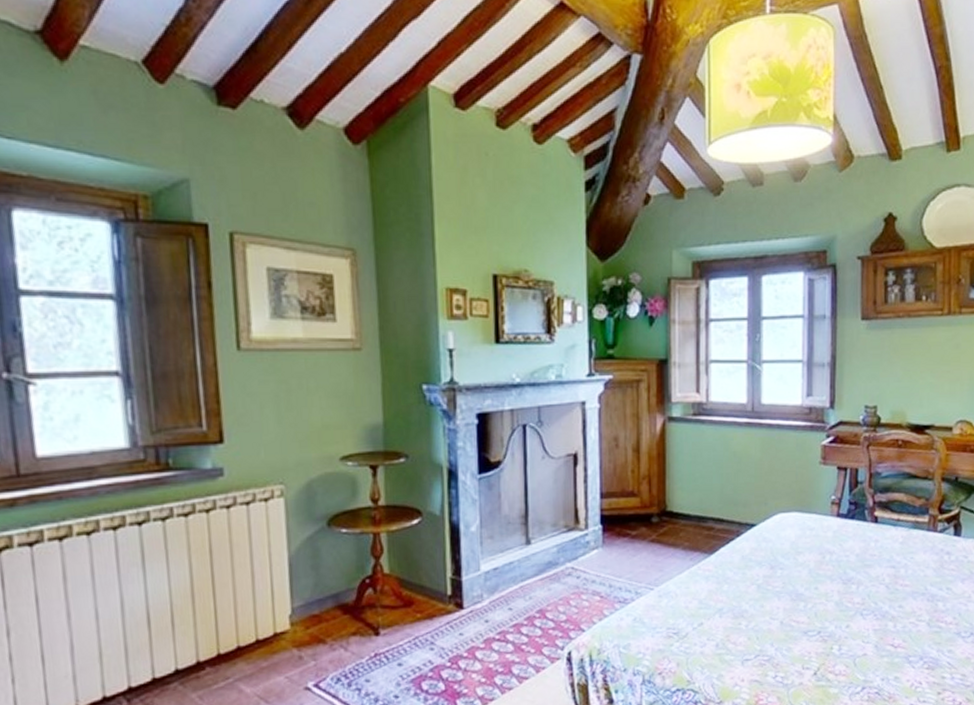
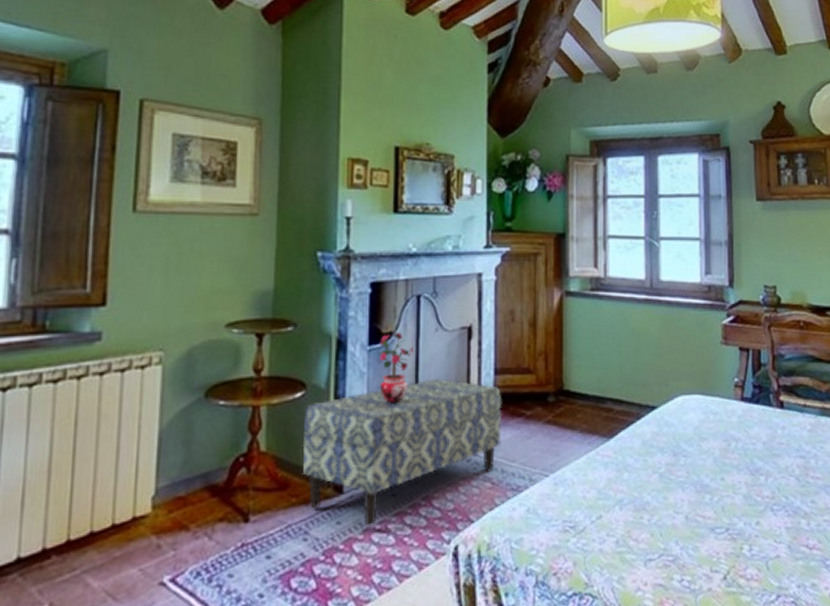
bench: none [422,503,609,637] -> present [302,379,502,527]
potted plant: none [488,461,524,528] -> present [378,333,416,404]

